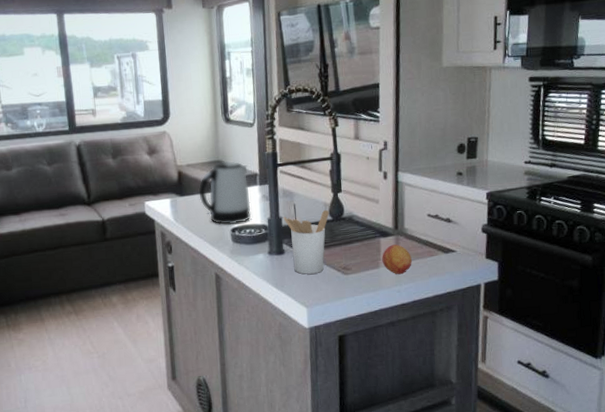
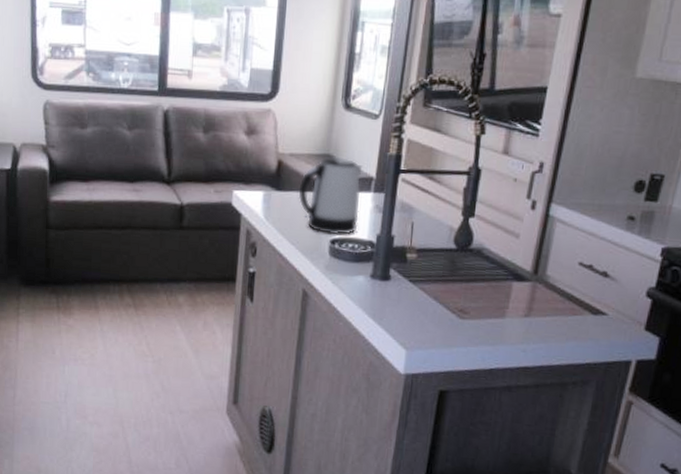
utensil holder: present [283,209,330,274] -> none [396,235,455,311]
fruit: present [382,244,412,275] -> none [510,292,549,331]

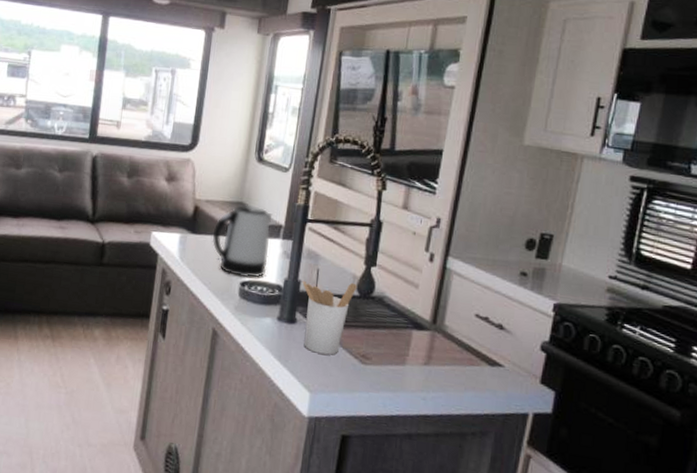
utensil holder: none [396,235,455,311] -> present [302,280,358,355]

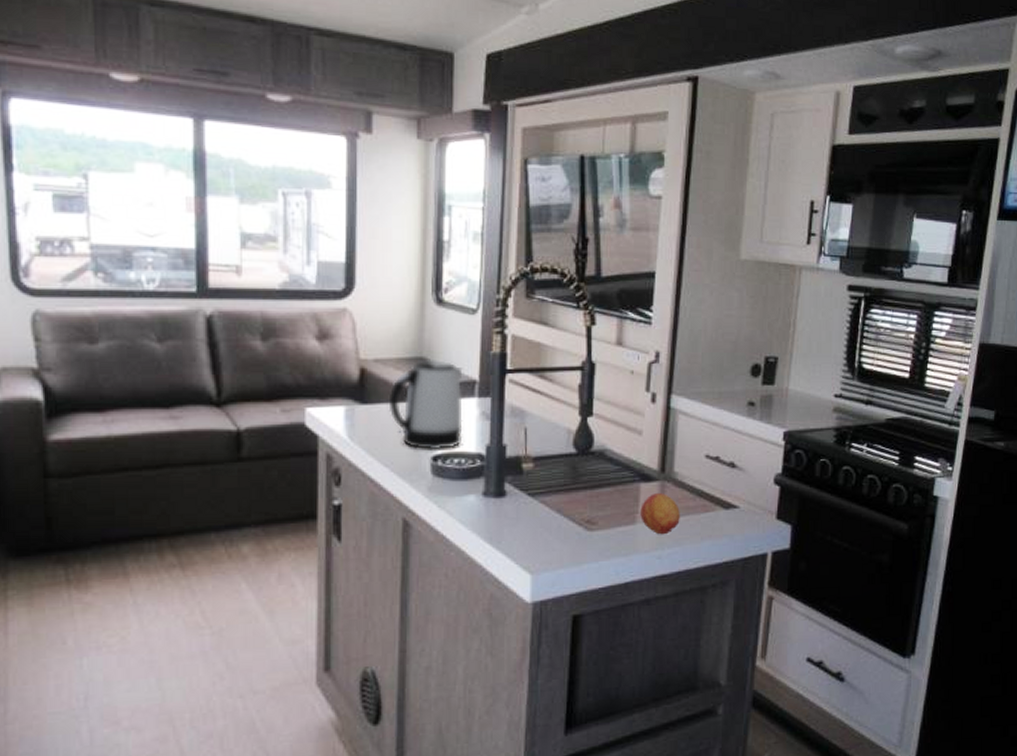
utensil holder: present [302,280,358,355] -> none [509,438,574,527]
fruit: none [410,341,447,380] -> present [640,493,680,535]

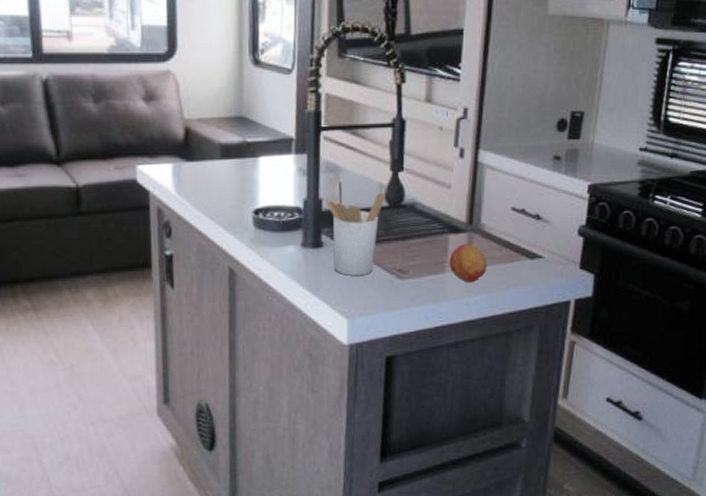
kettle: present [388,360,463,450] -> none [211,119,282,204]
utensil holder: none [509,438,574,527] -> present [324,192,386,276]

